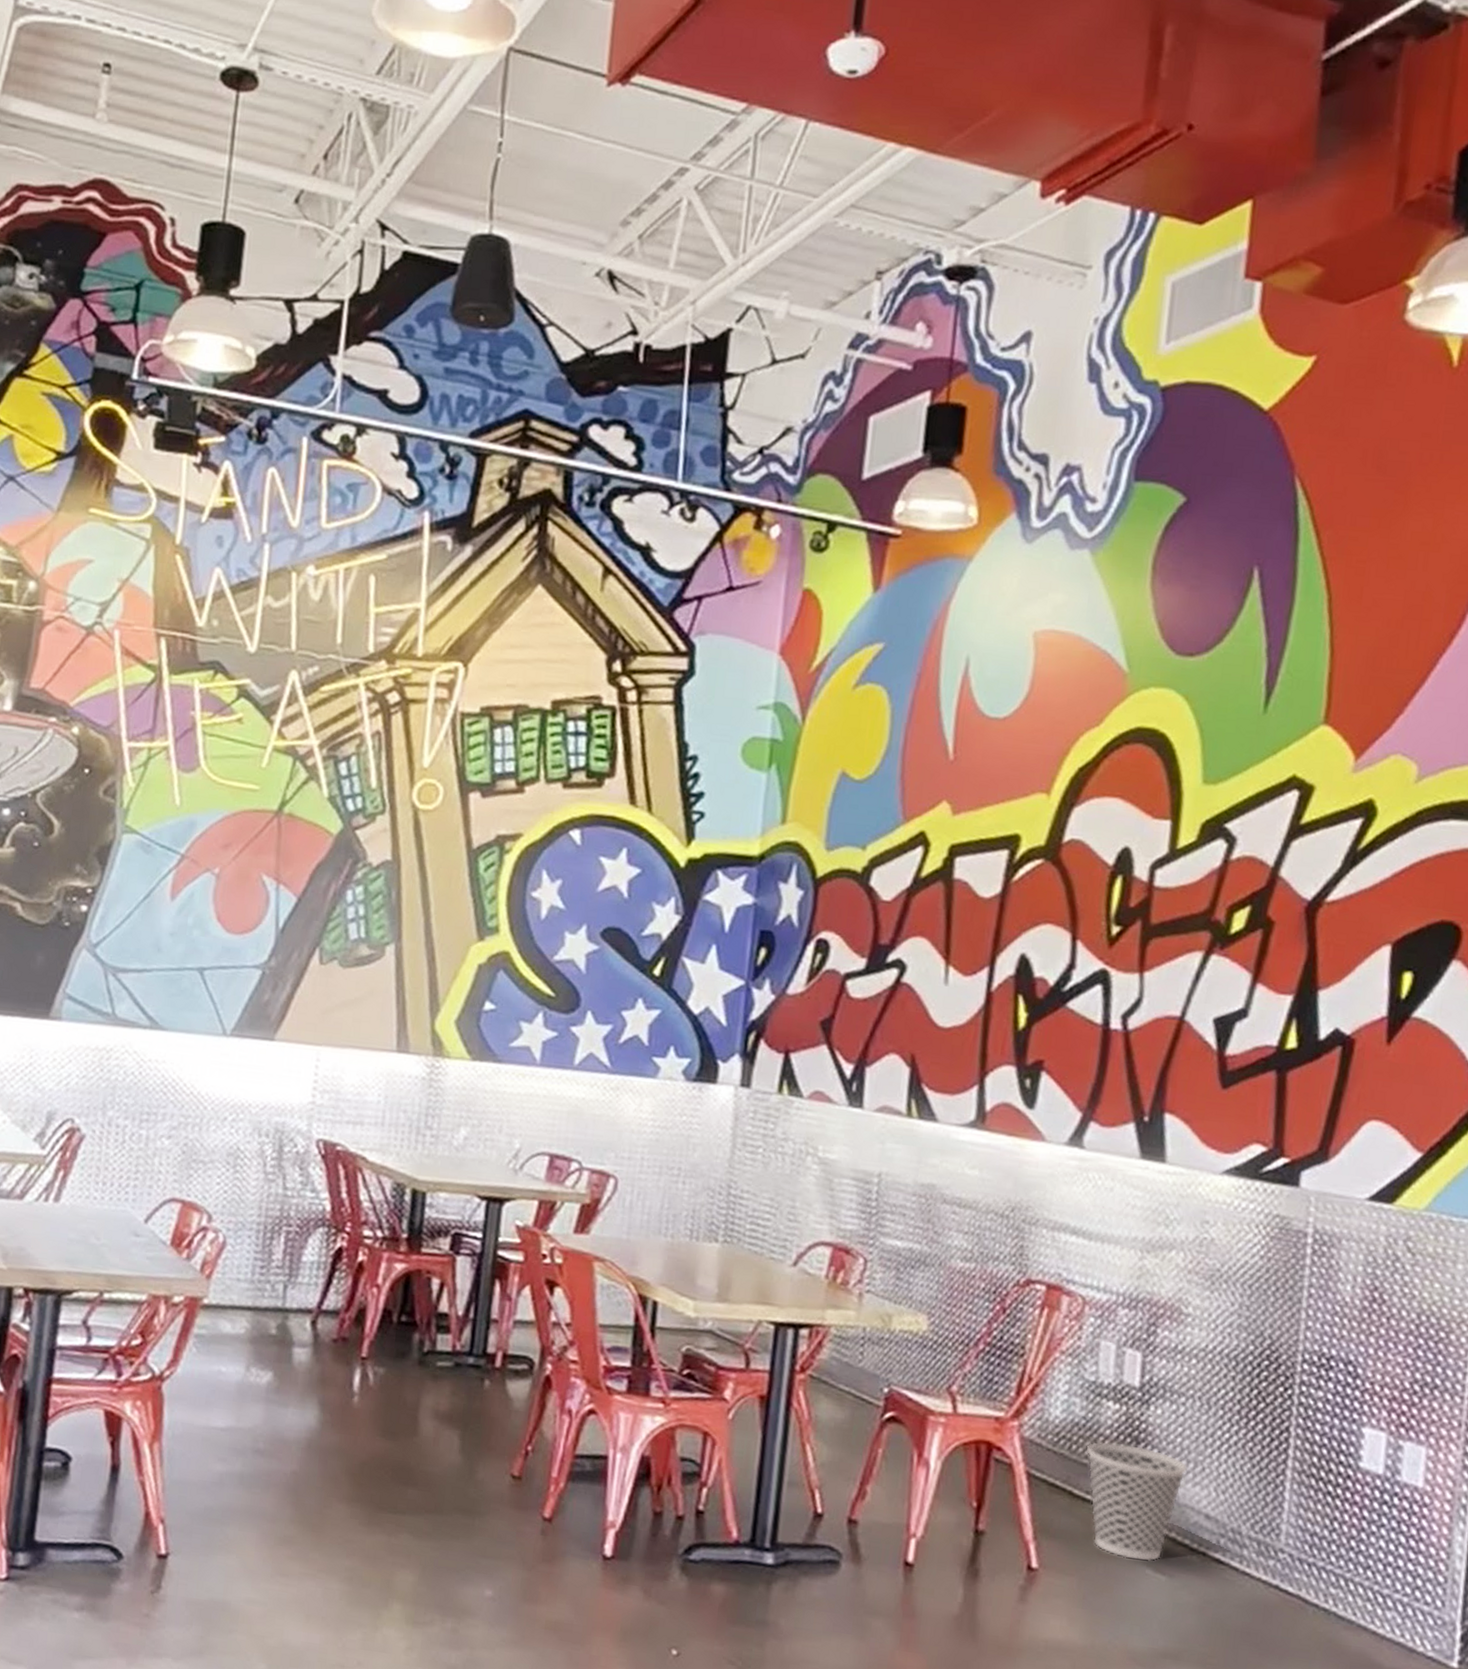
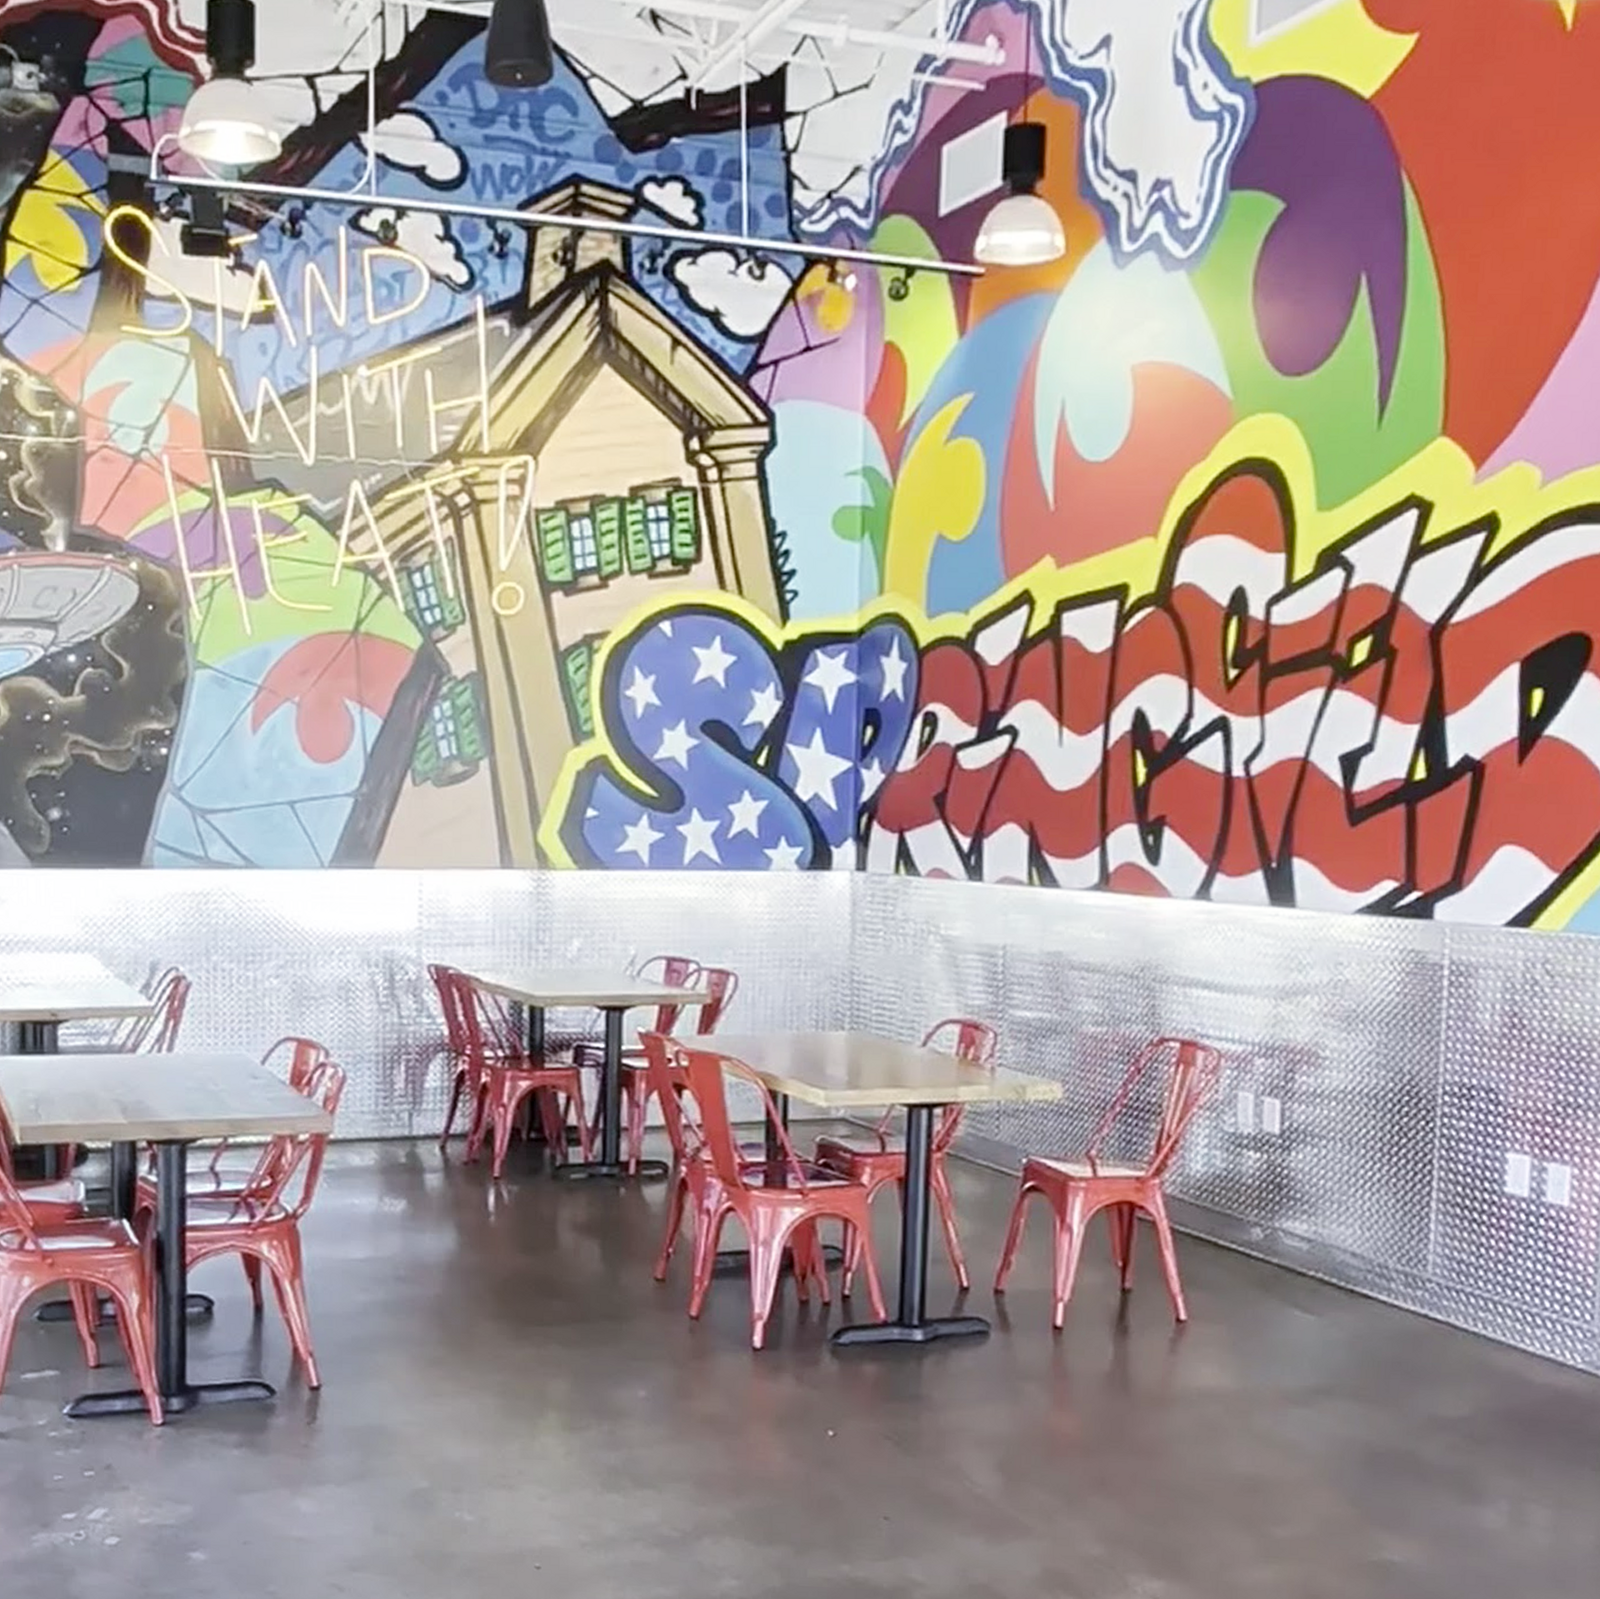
wastebasket: present [1087,1441,1187,1562] -> none [1230,1191,1331,1303]

